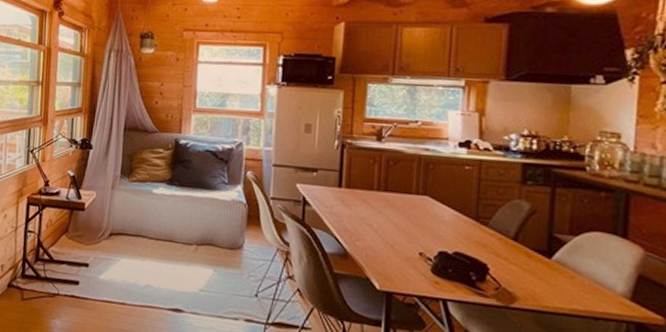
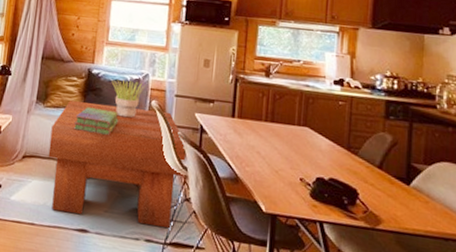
coffee table: none [136,174,287,307] -> present [48,101,186,228]
stack of books: none [161,180,211,211] -> present [73,107,119,136]
potted plant: none [201,149,239,191] -> present [111,79,146,118]

